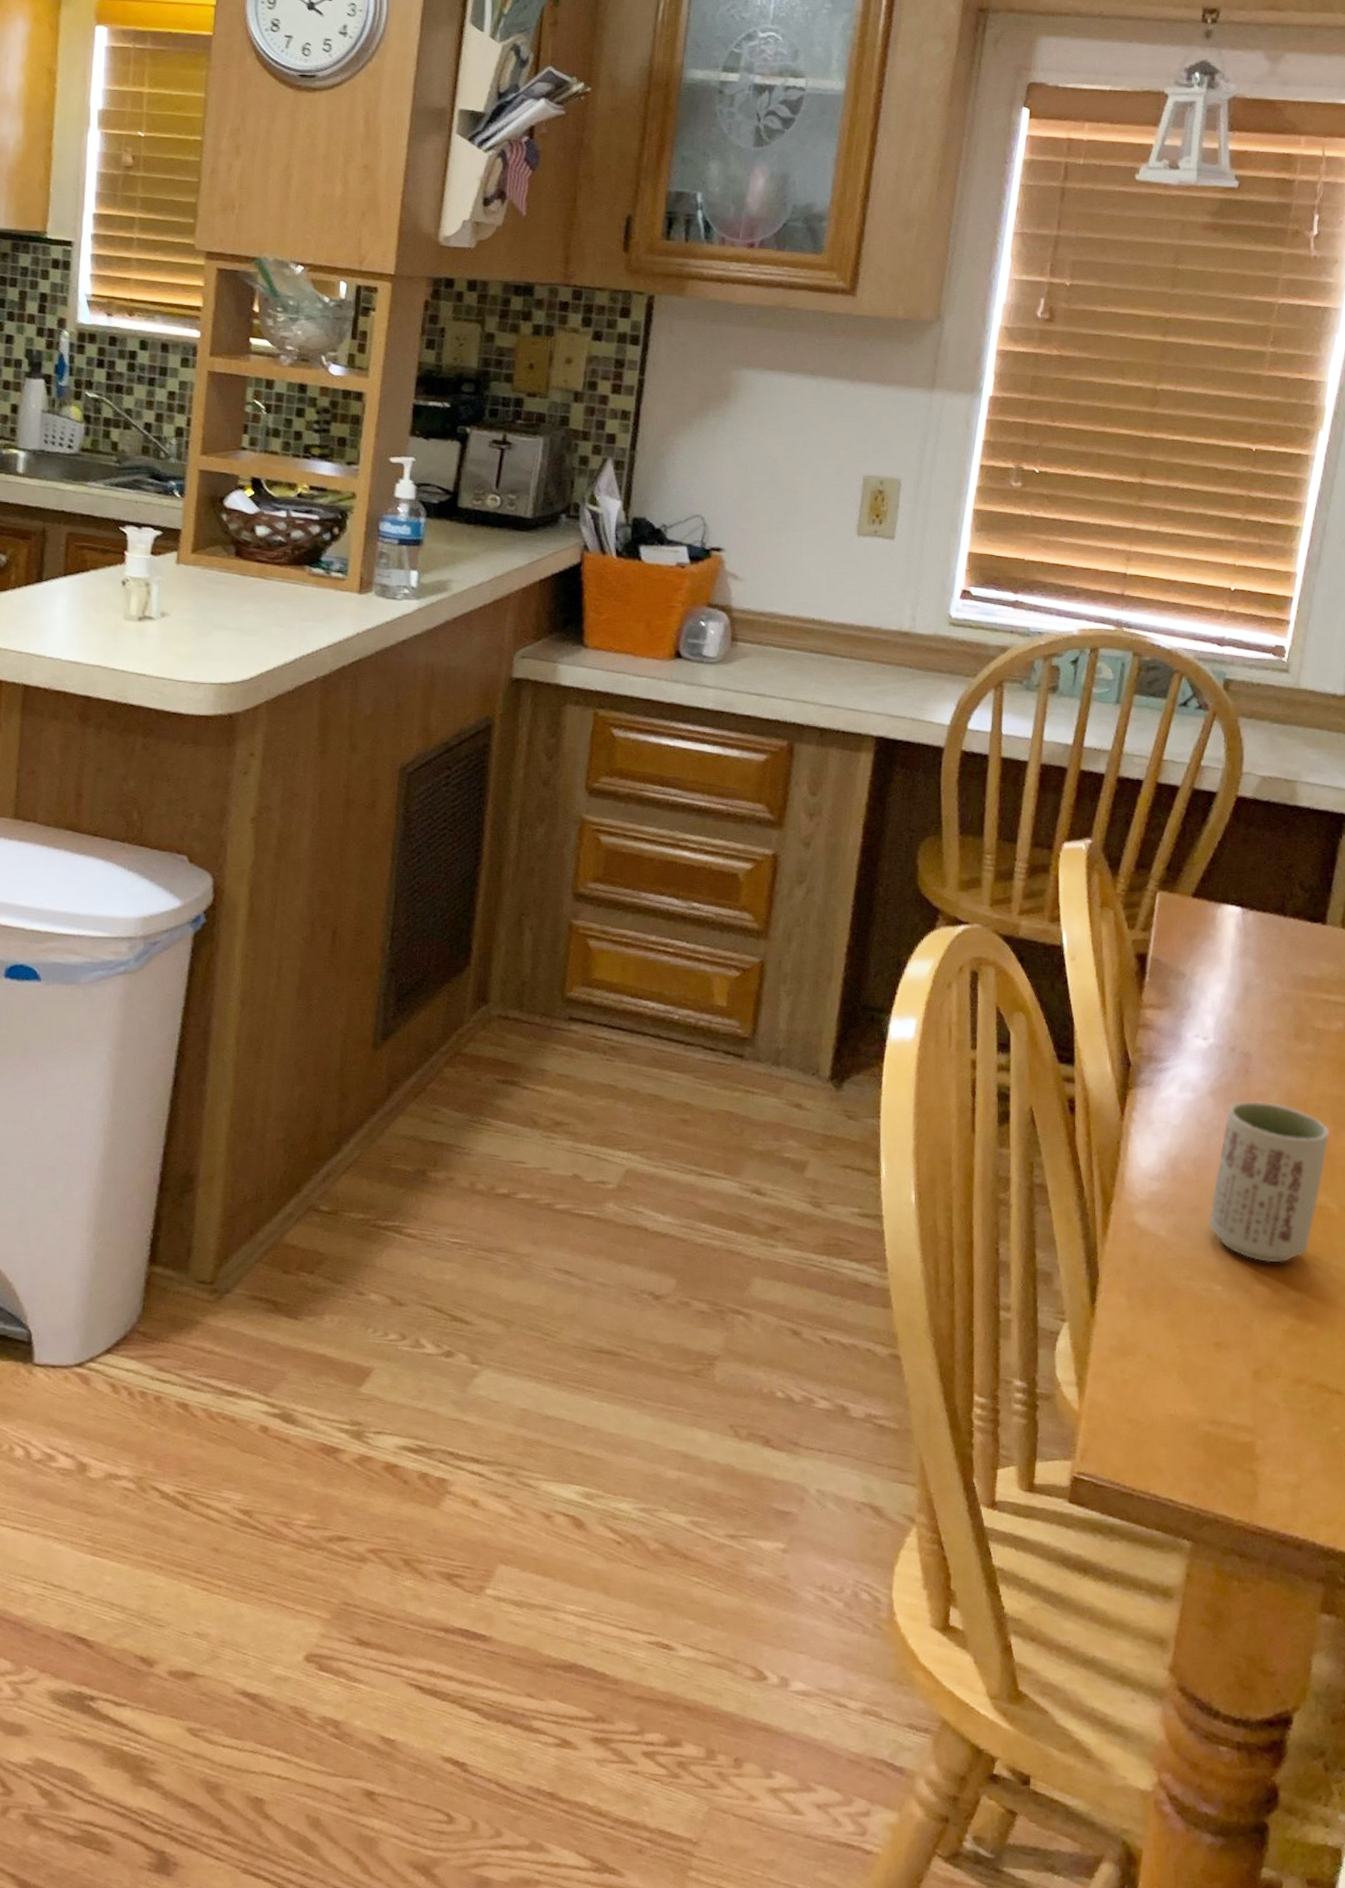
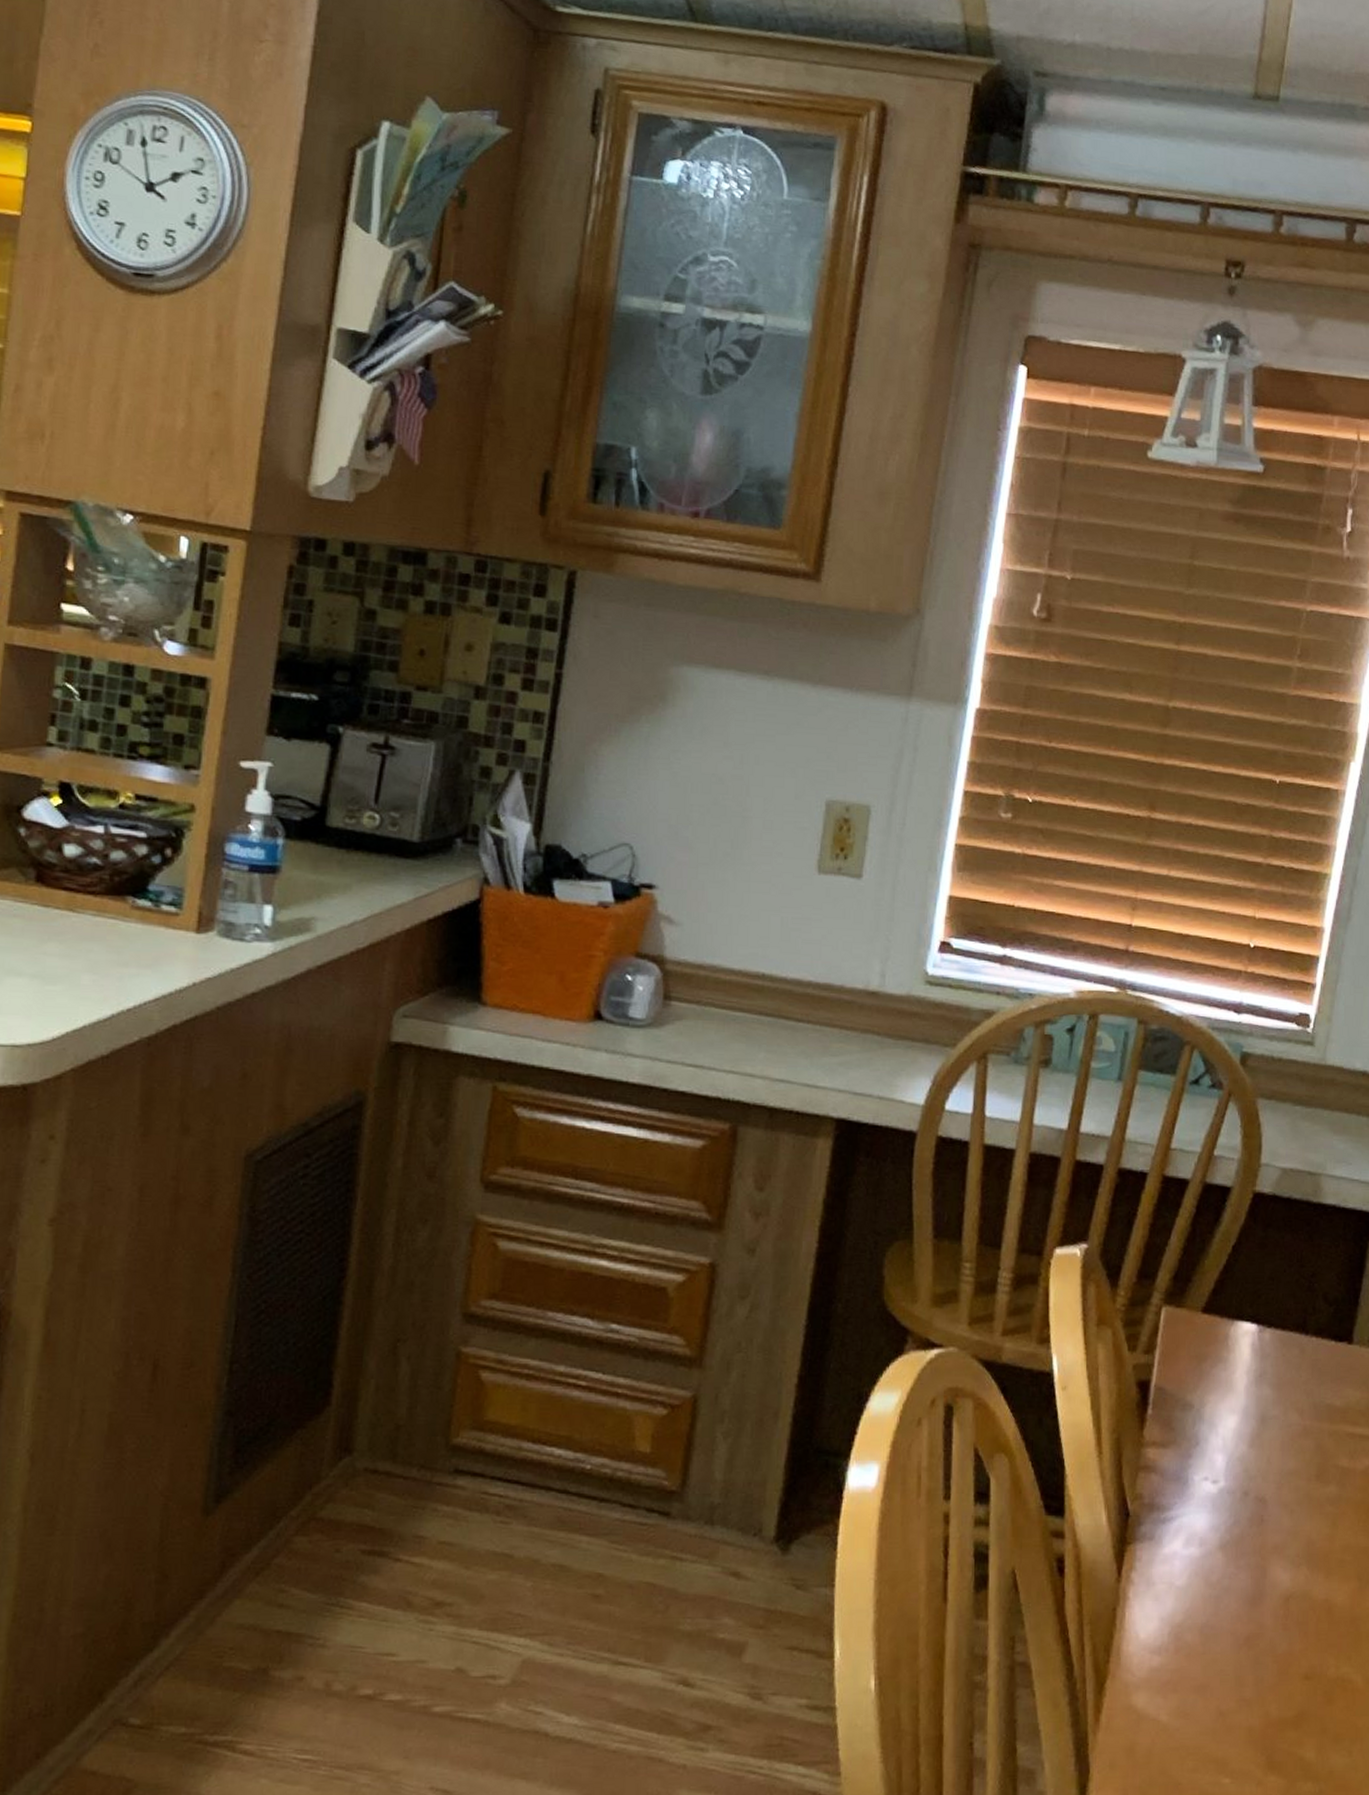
cup: present [1209,1101,1330,1263] -> none [1217,1555,1355,1749]

